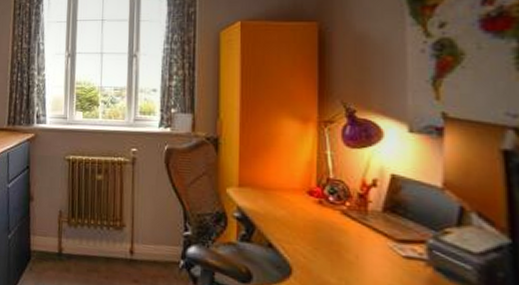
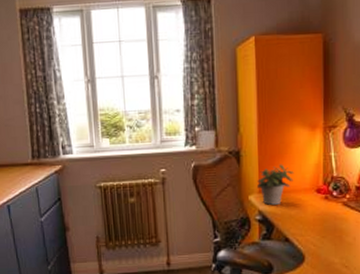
potted plant: none [237,157,282,203] -> present [257,164,295,205]

